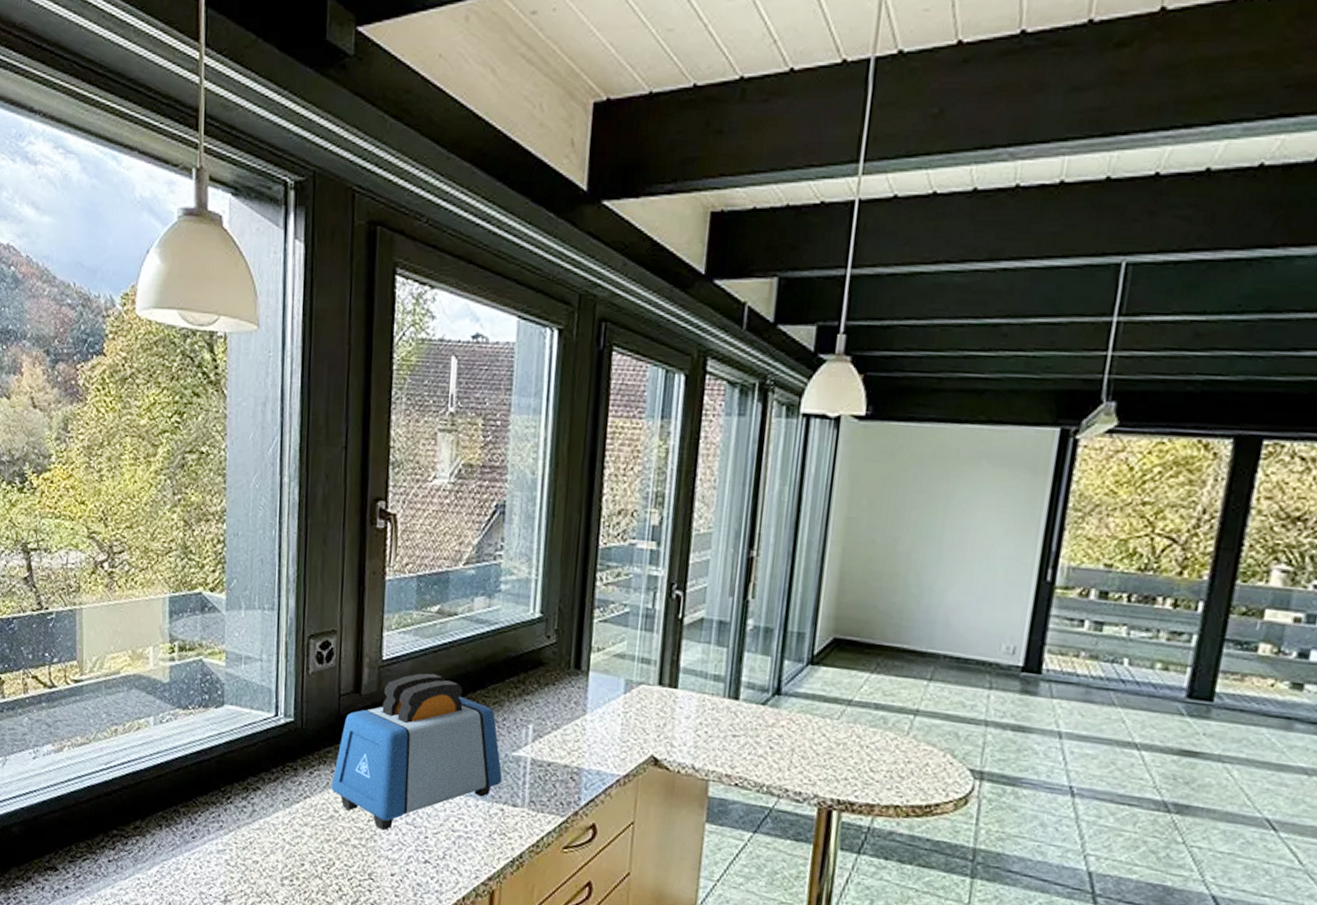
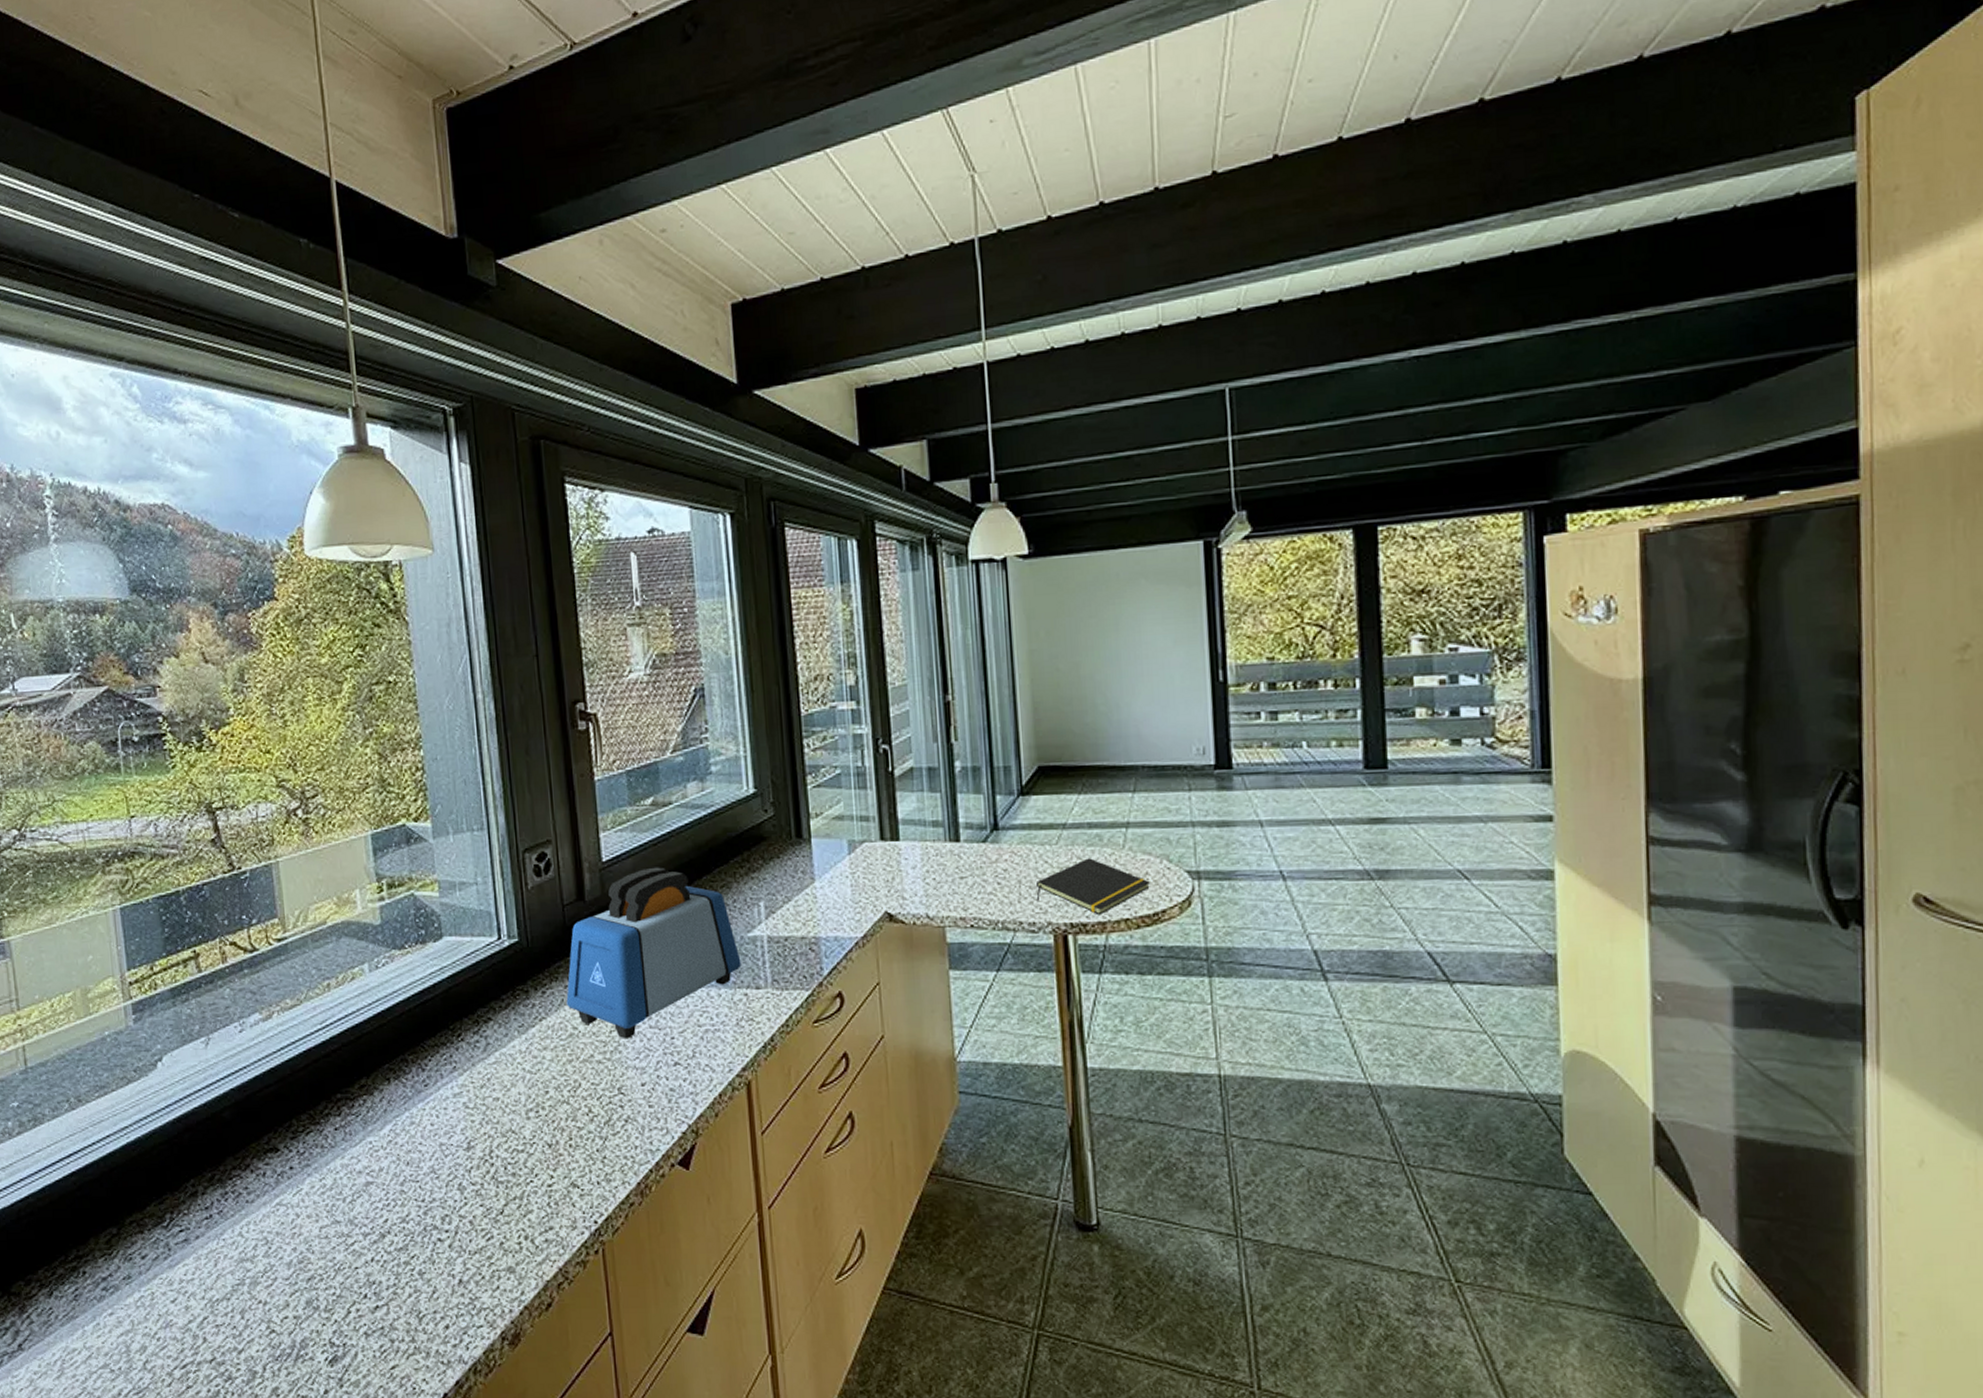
notepad: none [806,738,928,798] -> present [1035,858,1150,916]

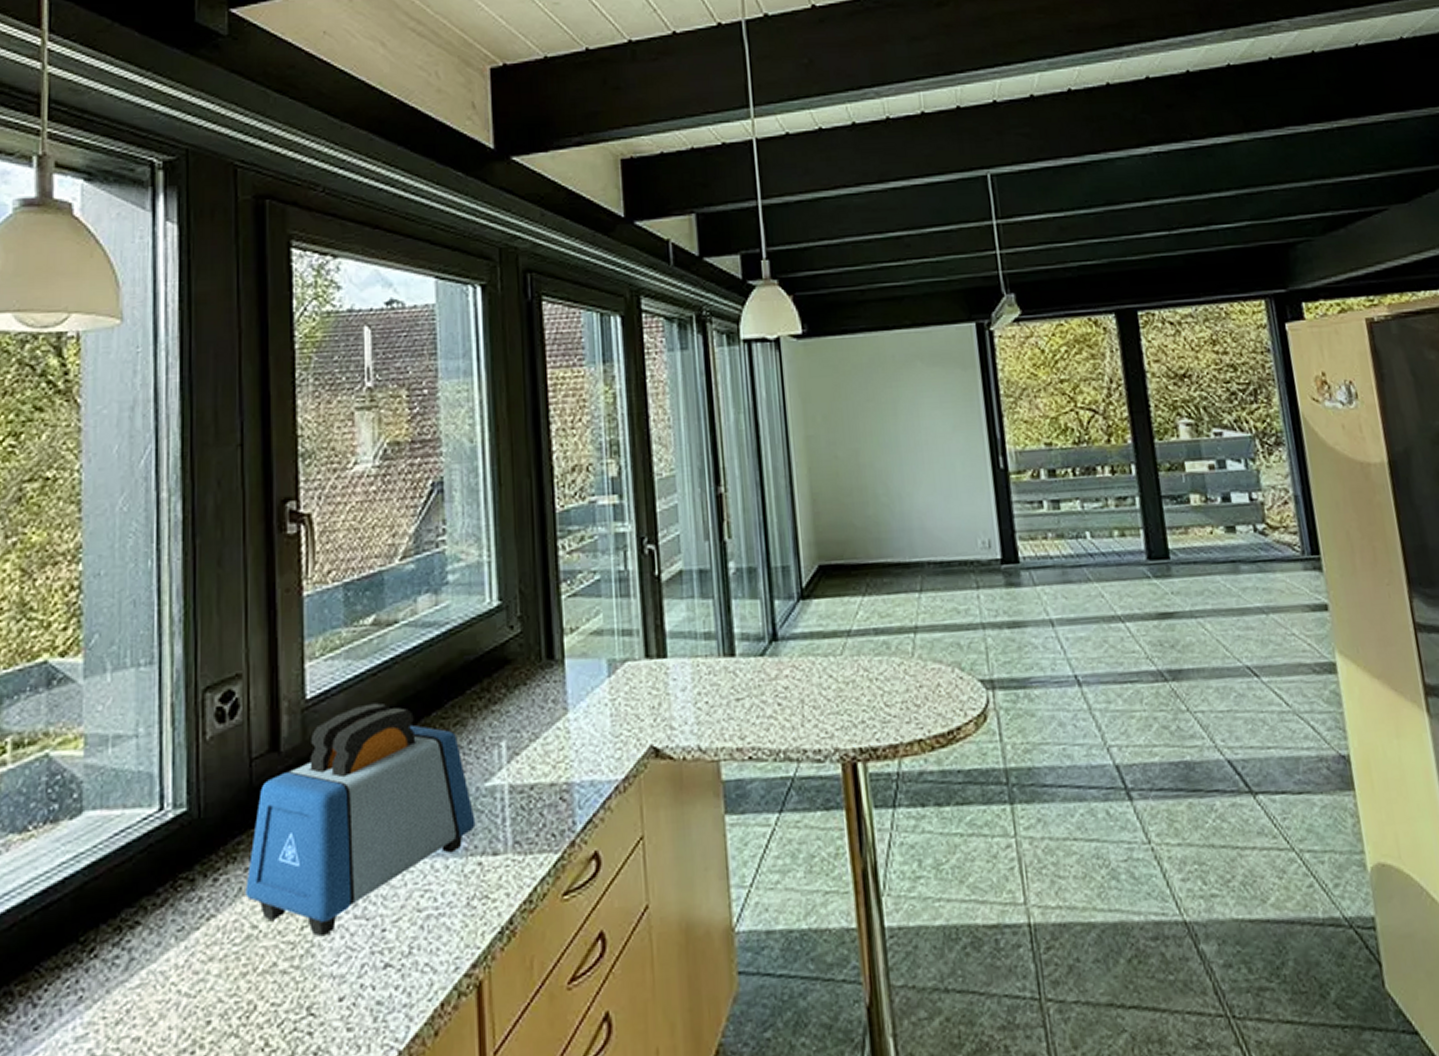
notepad: present [1035,858,1150,916] -> none [820,669,943,737]

